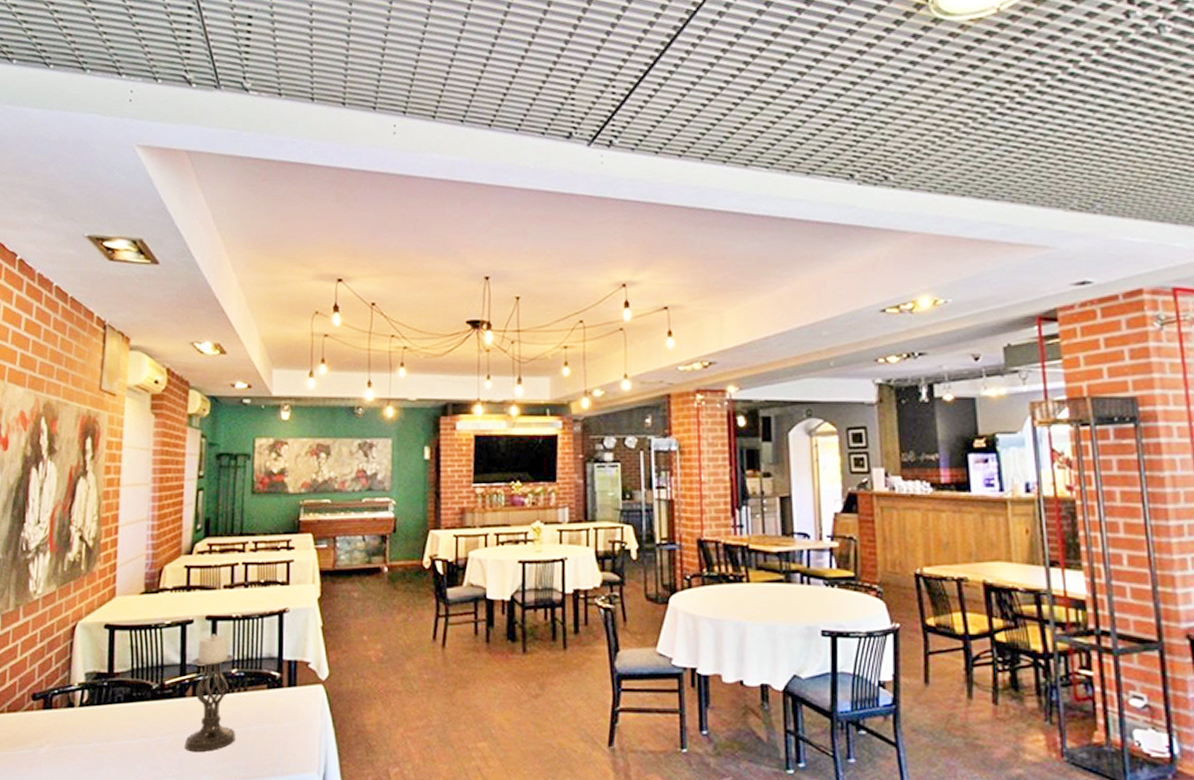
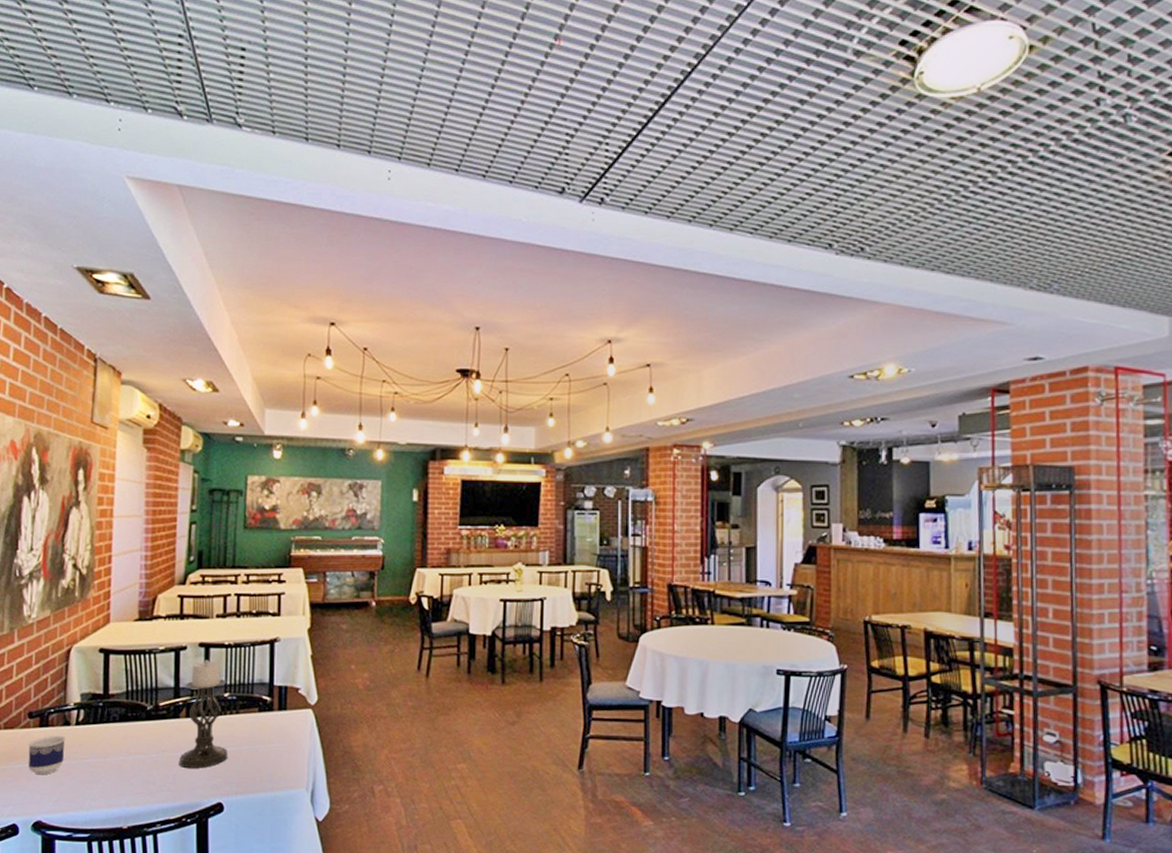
cup: none [31,718,69,762] -> present [28,735,65,775]

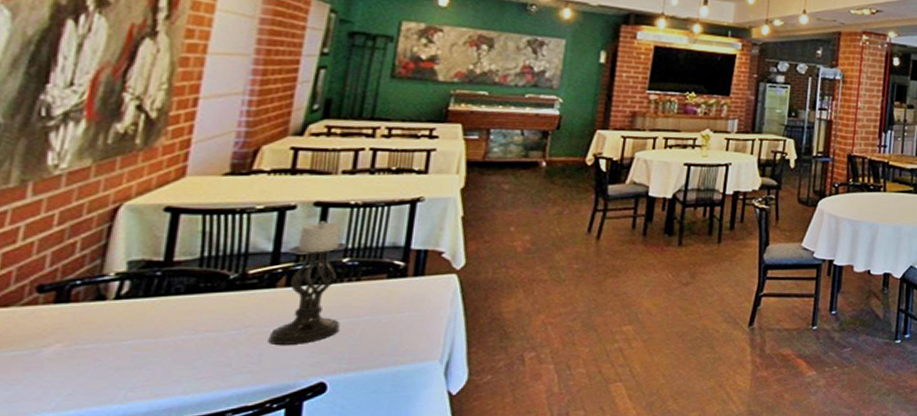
cup: present [28,735,65,775] -> none [28,313,96,364]

